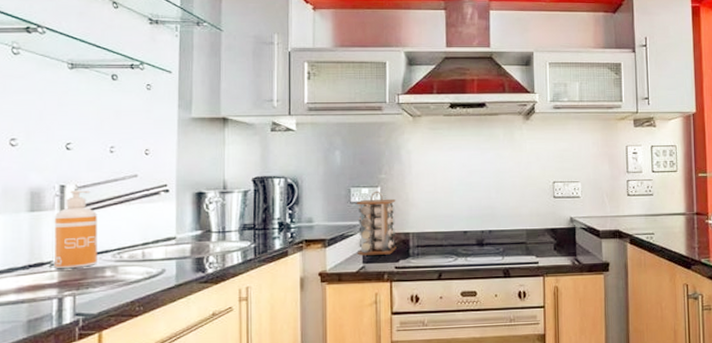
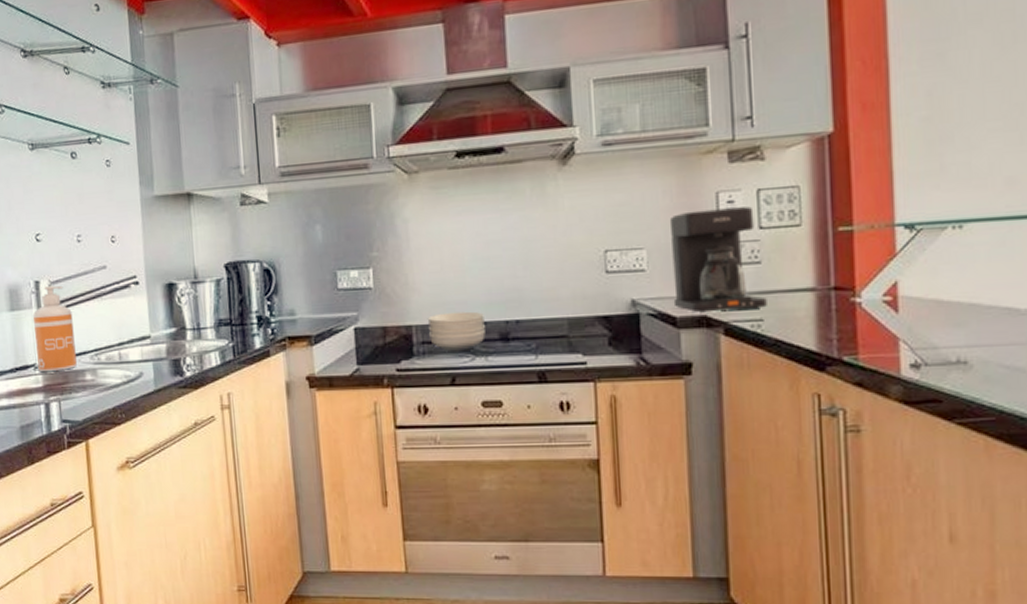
spice rack: present [356,191,397,256] -> none [344,273,397,356]
bowl: none [422,223,467,254] -> present [427,311,486,352]
coffee maker: none [596,157,656,228] -> present [669,206,767,313]

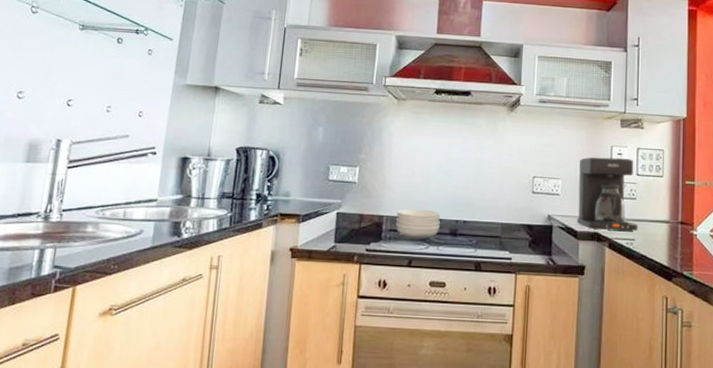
soap dispenser: present [32,285,77,373] -> none [41,145,87,221]

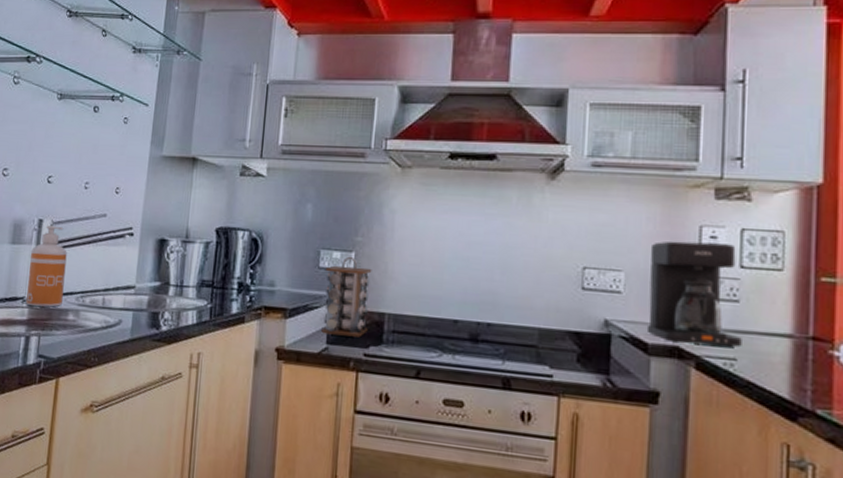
soap dispenser: none [41,145,87,221] -> present [26,225,67,307]
spice rack: none [330,170,373,237] -> present [321,256,372,337]
bowl: present [395,208,441,241] -> none [399,305,458,346]

